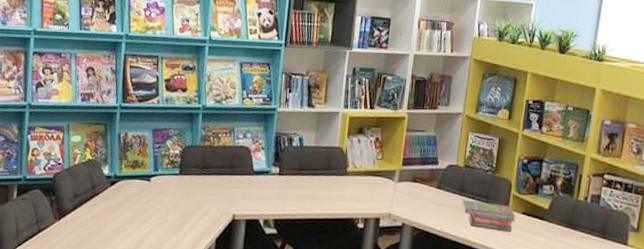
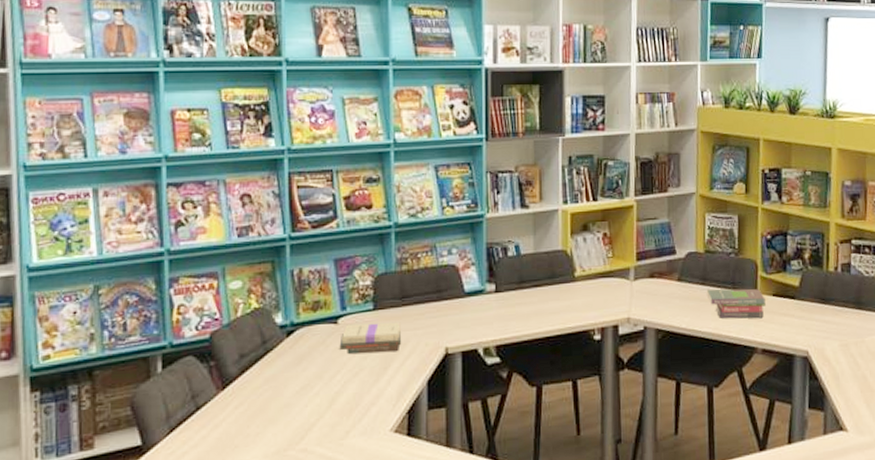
books: none [149,183,199,211] -> present [339,322,401,354]

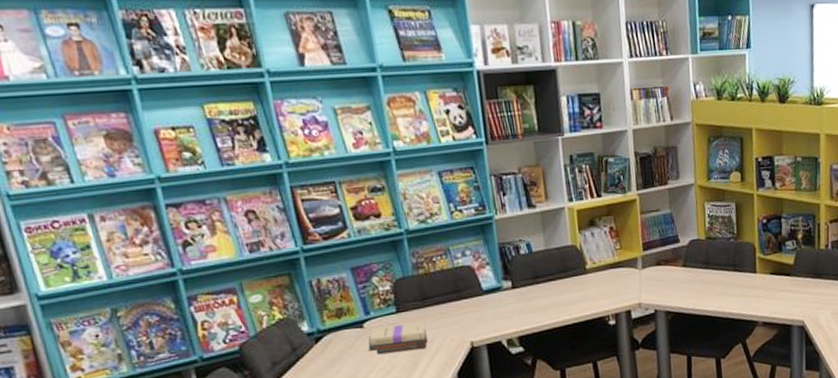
books: present [706,288,766,319] -> none [709,269,764,298]

